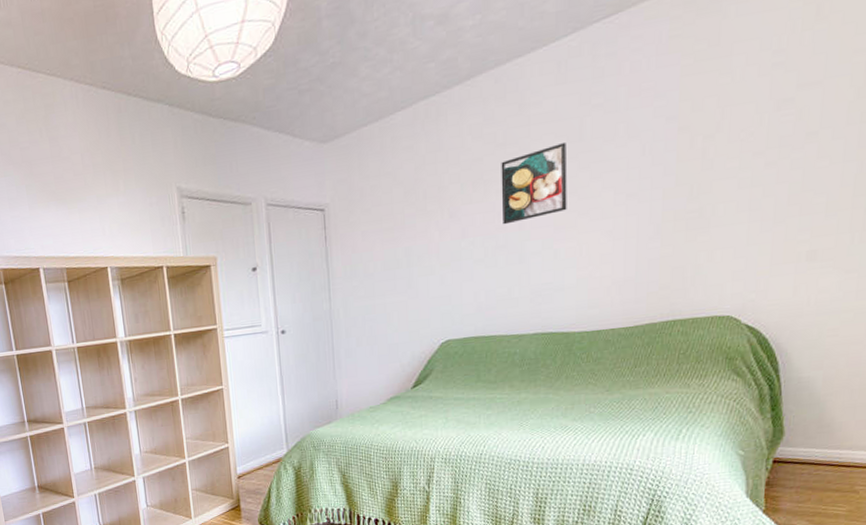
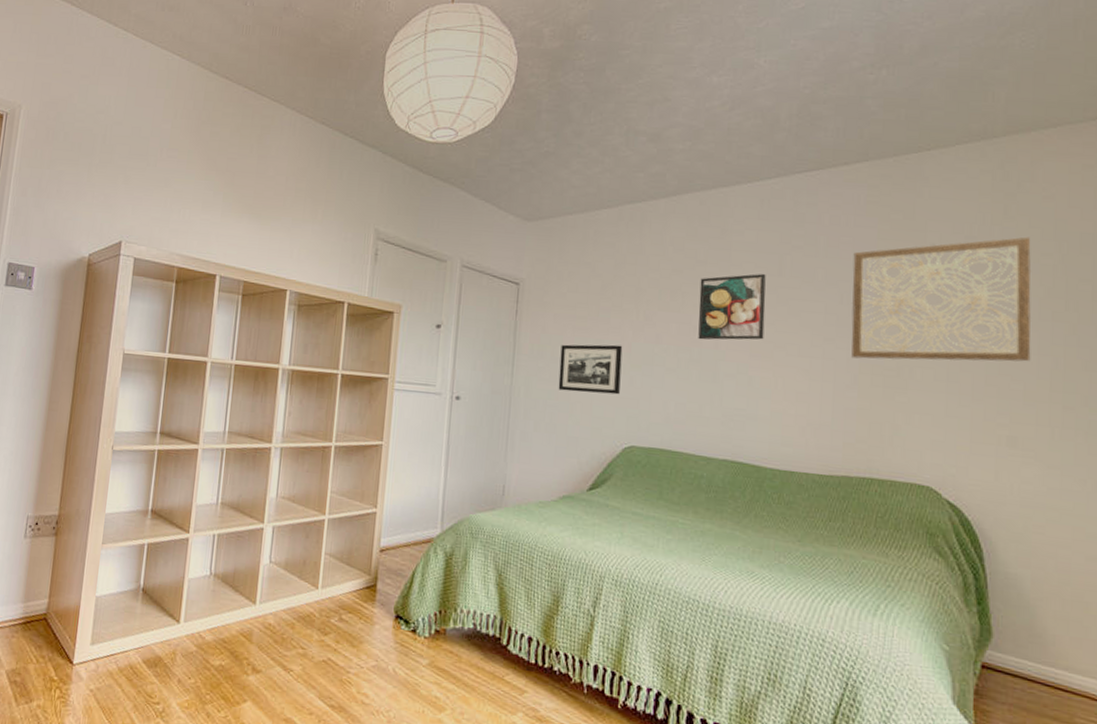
picture frame: none [372,248,432,304] -> present [558,344,623,395]
wall art: none [654,35,843,209] -> present [851,237,1031,362]

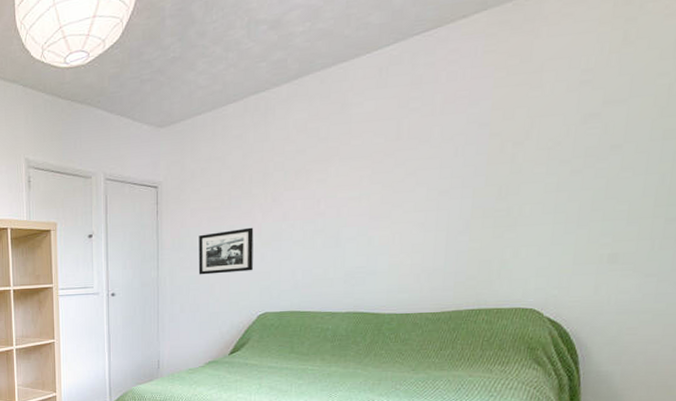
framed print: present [698,273,766,340] -> none [321,140,384,211]
wall art: present [851,237,1031,362] -> none [464,59,648,205]

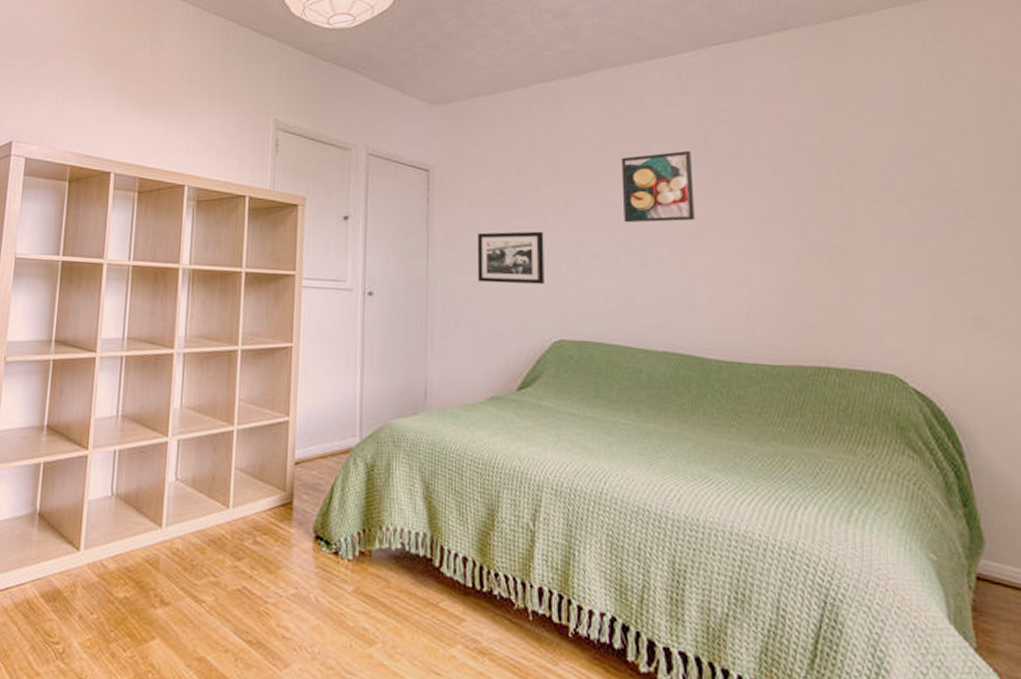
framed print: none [321,140,384,211] -> present [621,150,695,223]

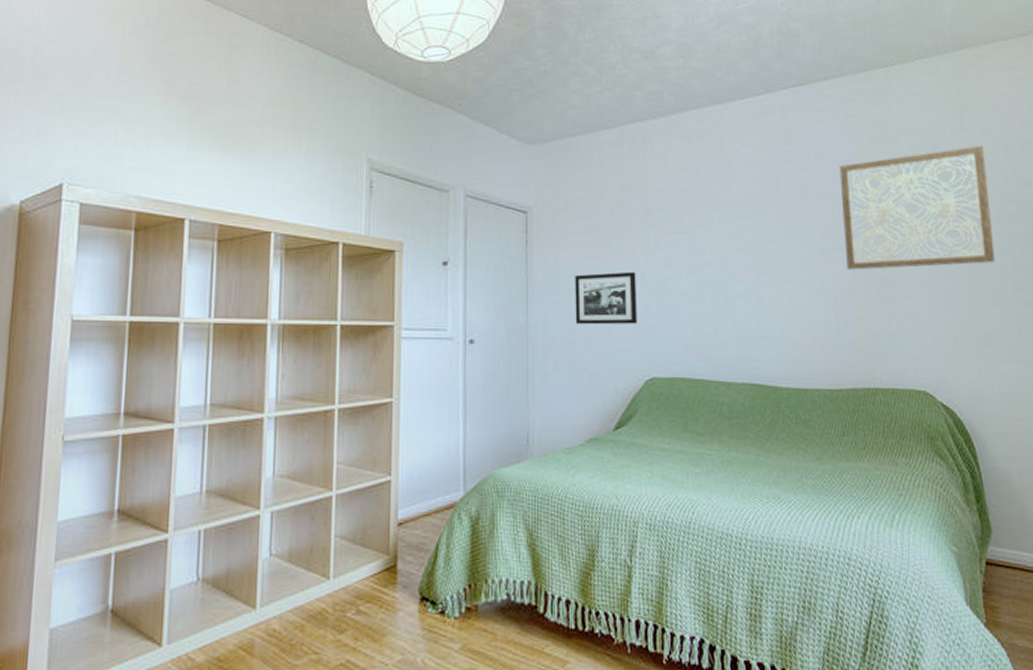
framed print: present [621,150,695,223] -> none [704,189,768,261]
wall art: none [782,102,989,238] -> present [839,145,995,270]

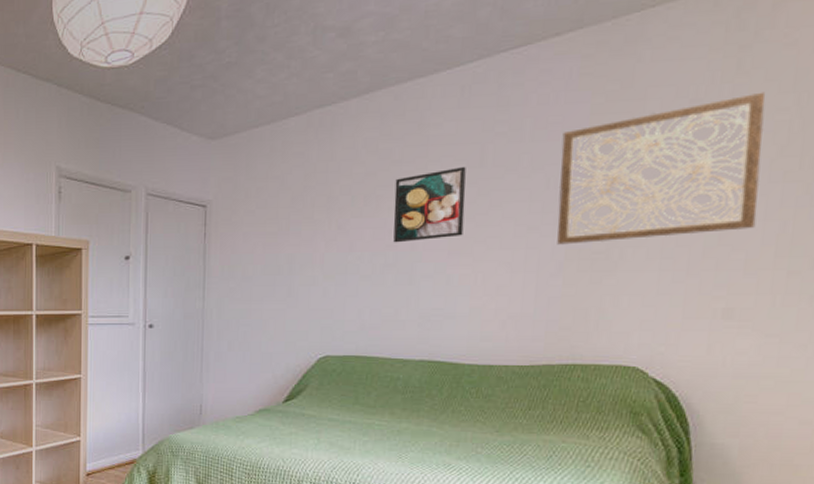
picture frame: present [575,271,637,325] -> none [250,257,315,309]
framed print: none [704,189,768,261] -> present [393,166,466,243]

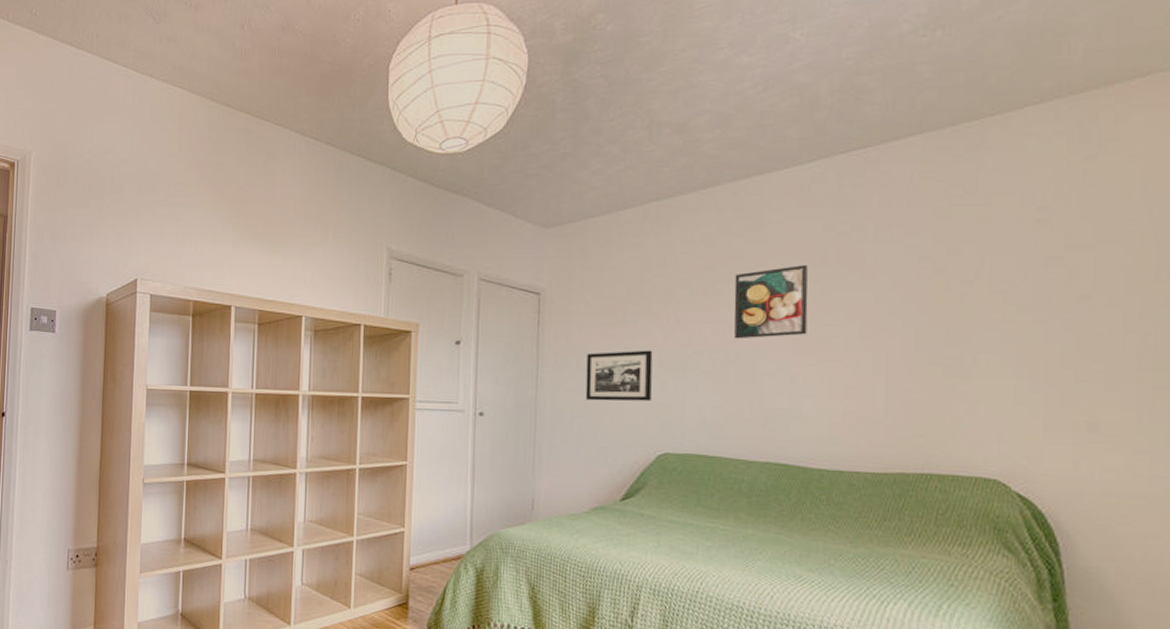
picture frame: none [250,257,315,309] -> present [585,350,653,401]
wall art: present [557,92,766,245] -> none [905,202,1115,348]

